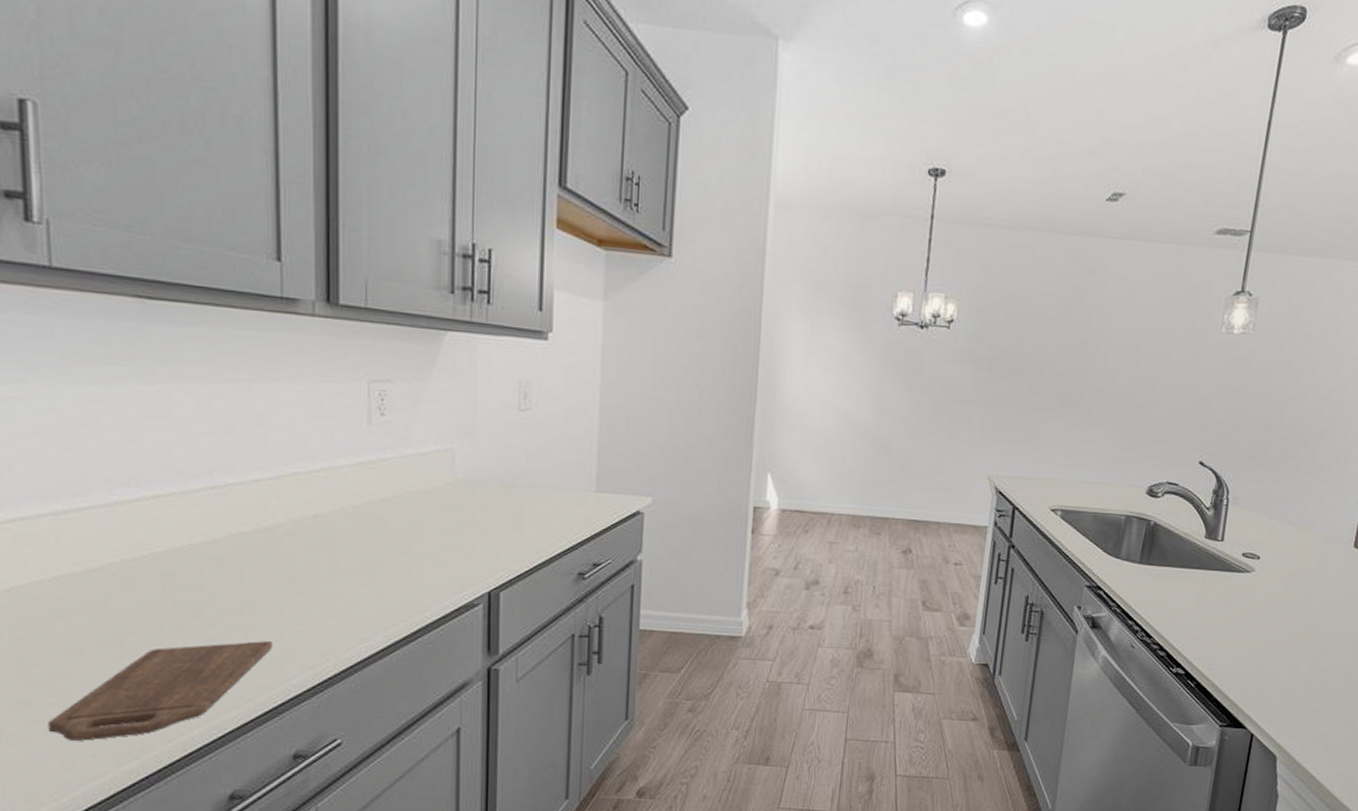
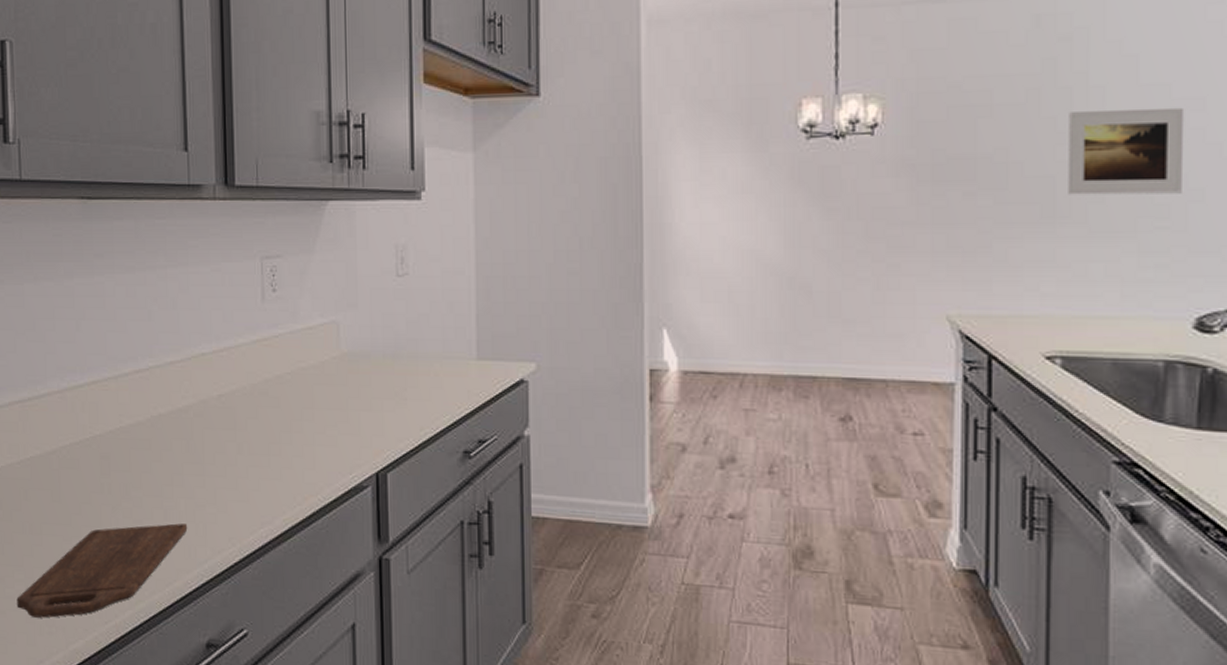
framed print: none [1080,329,1160,397] -> present [1068,107,1185,195]

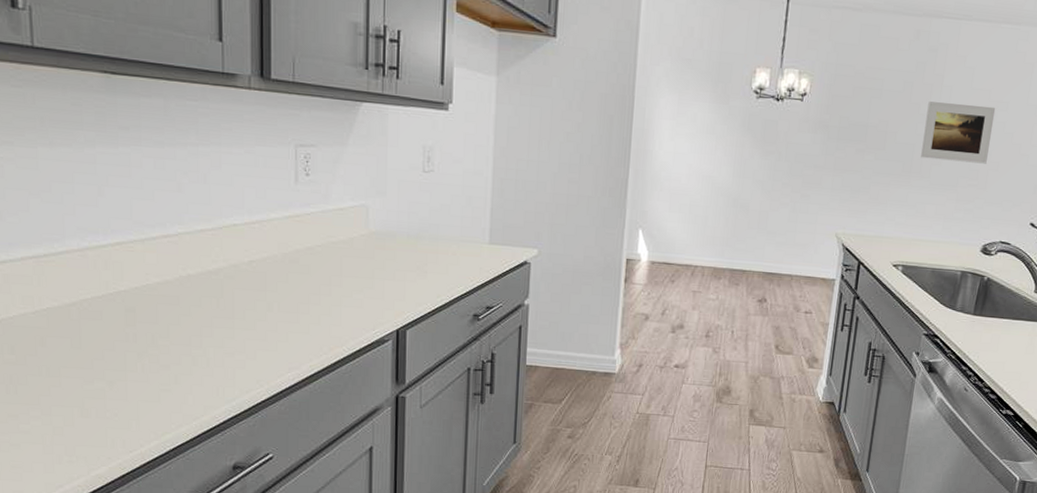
cutting board: present [16,523,188,618] -> none [32,368,216,449]

